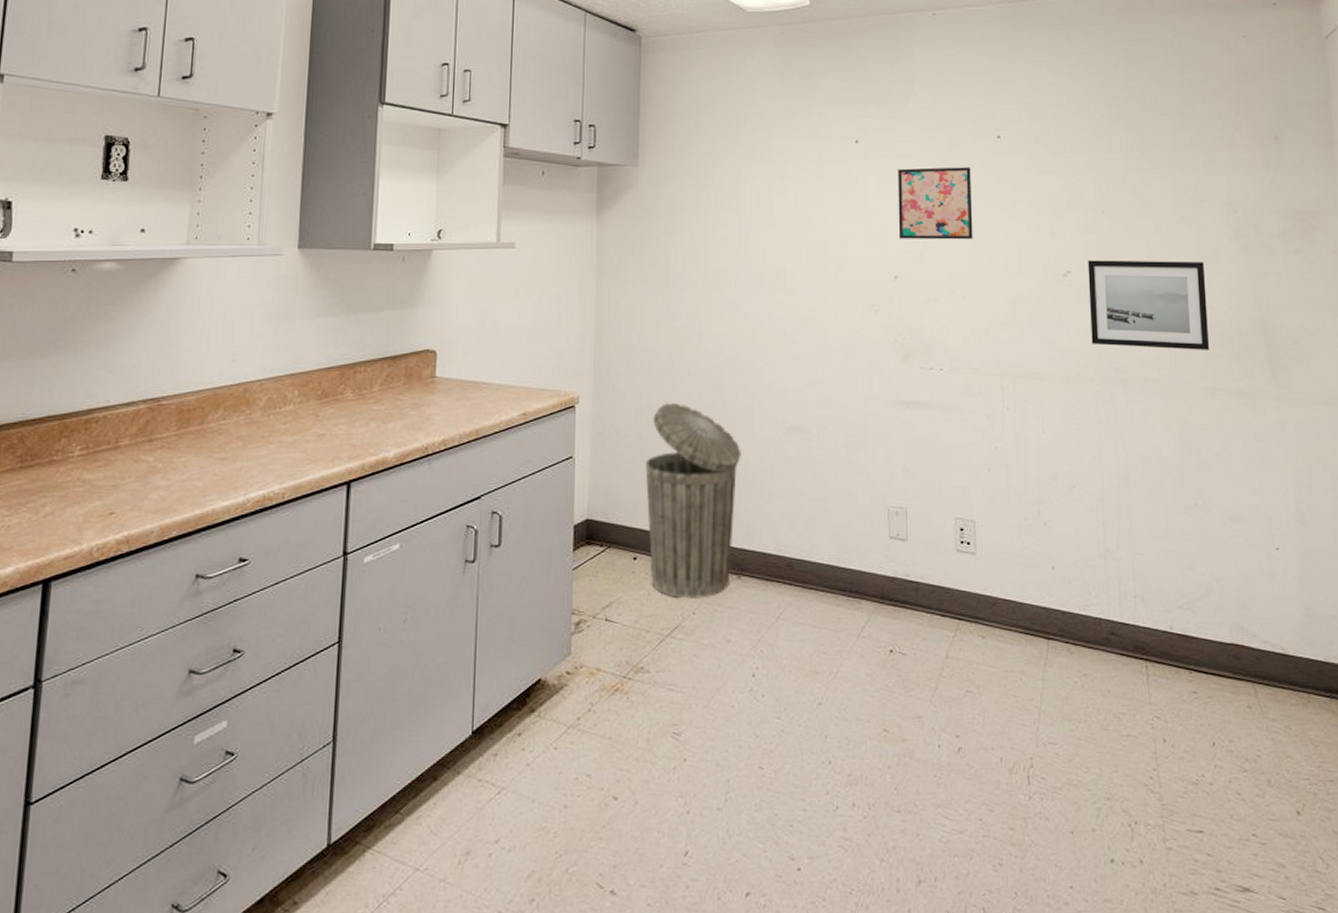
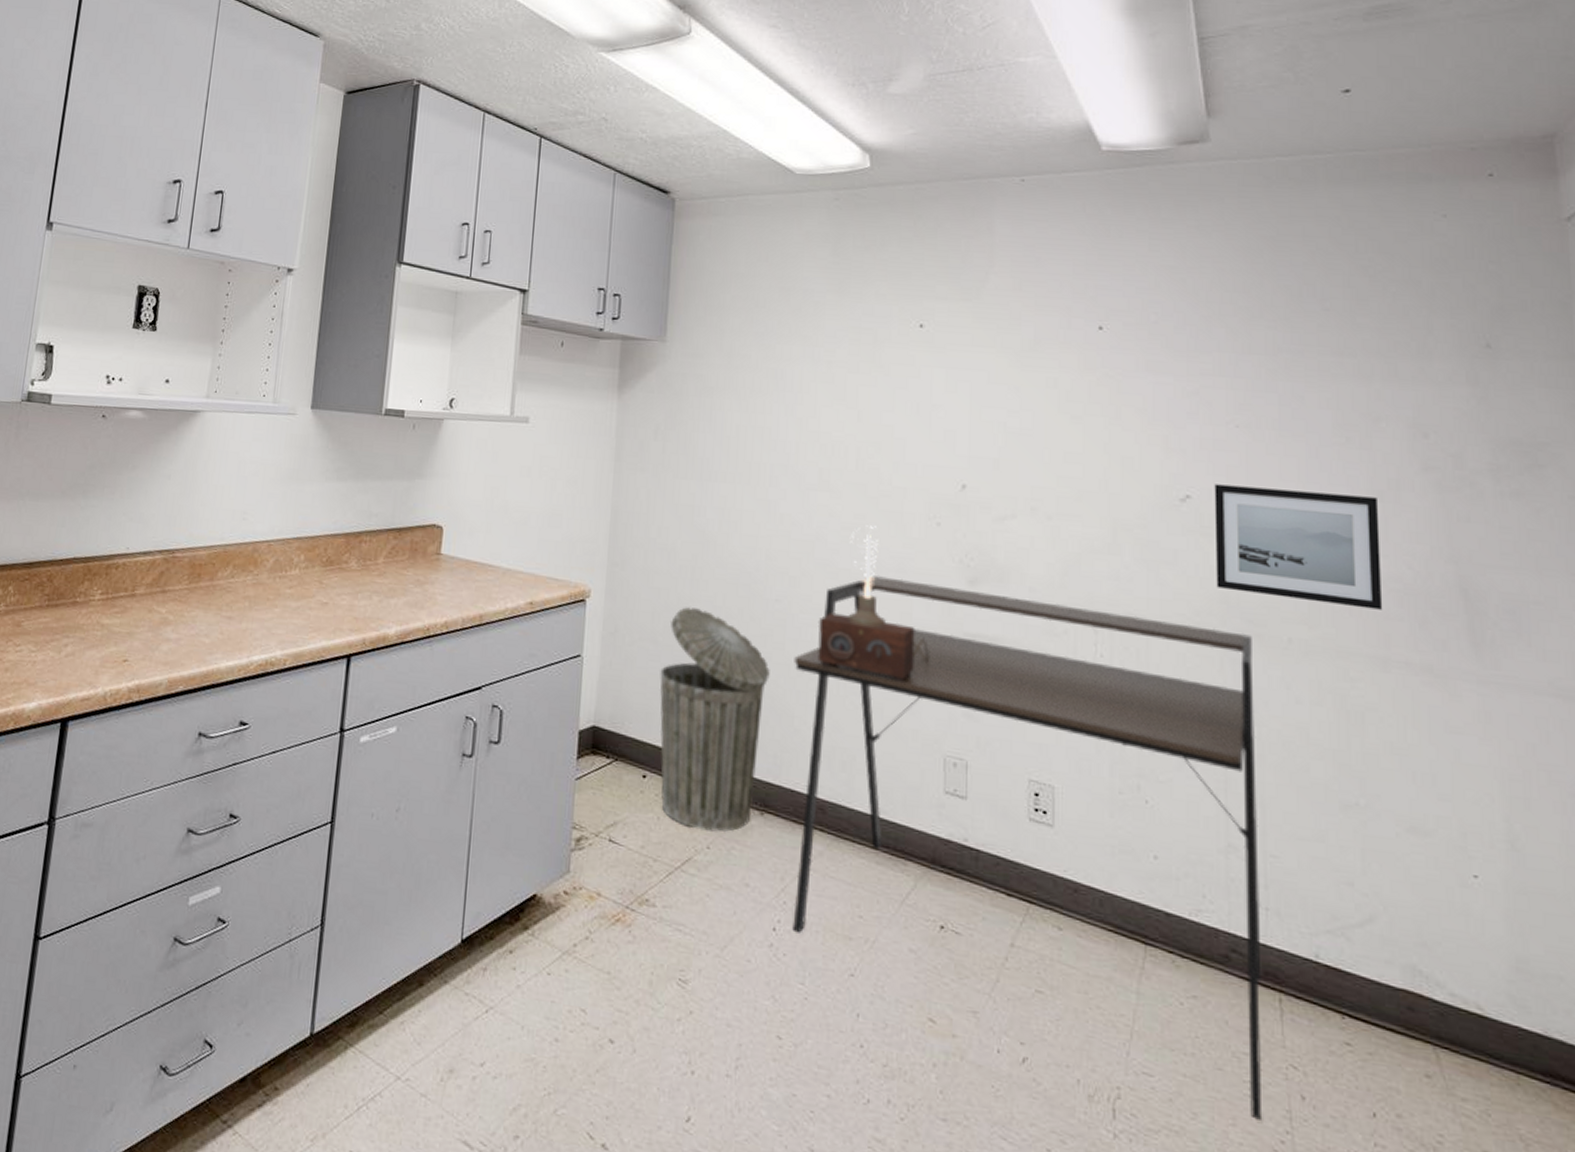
desk: none [761,360,1136,764] -> present [792,576,1263,1120]
table lamp: none [780,317,873,450] -> present [817,525,929,684]
wall art: present [898,167,973,240] -> none [968,359,1064,449]

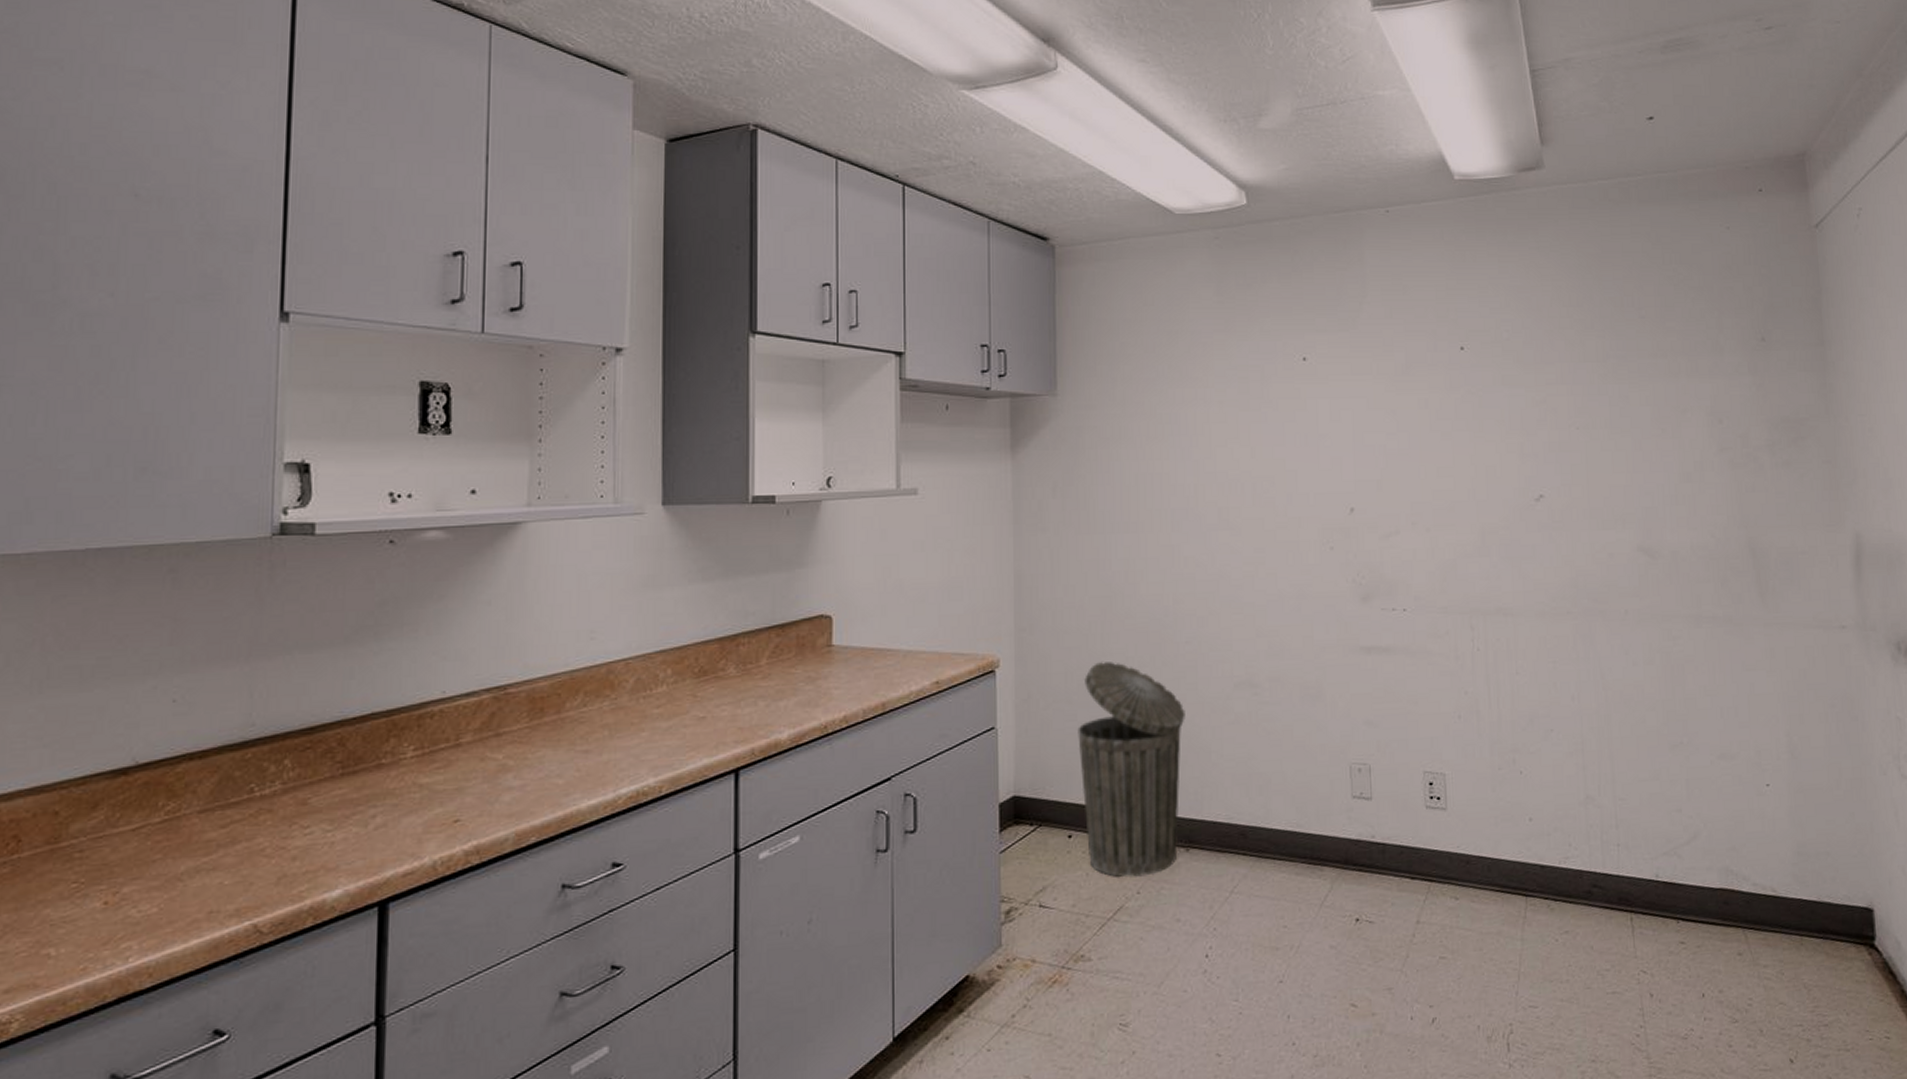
desk: present [792,576,1263,1120] -> none [1207,604,1621,1023]
table lamp: present [817,525,929,684] -> none [1227,557,1331,703]
wall art: present [1214,484,1383,610] -> none [1562,479,1695,576]

